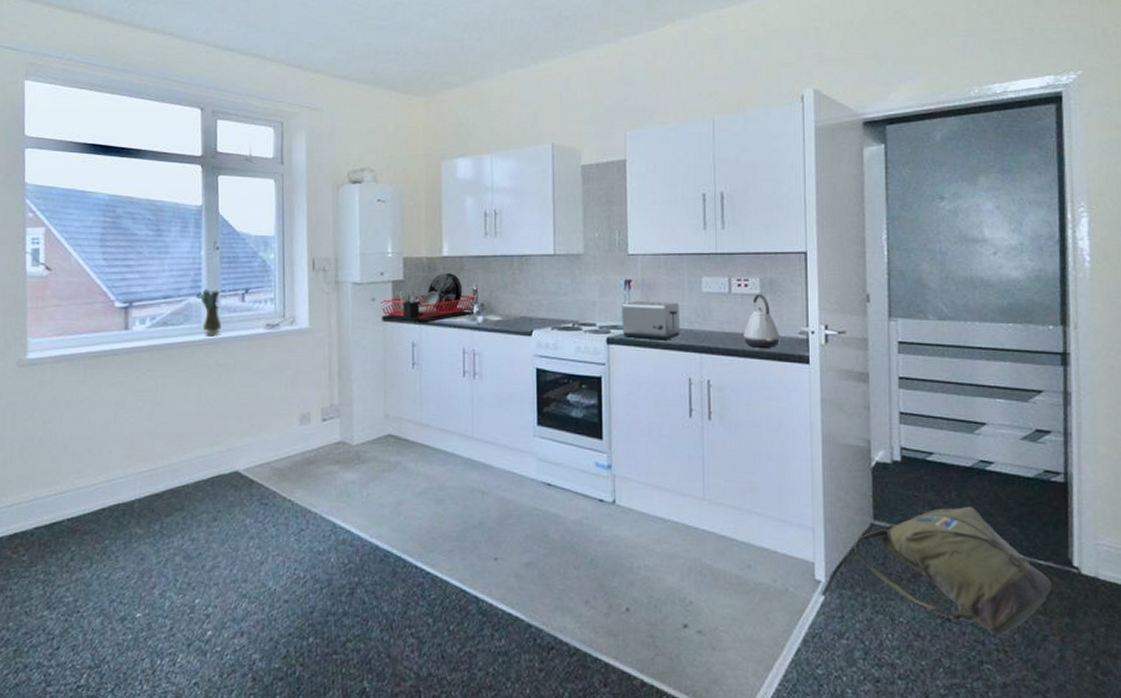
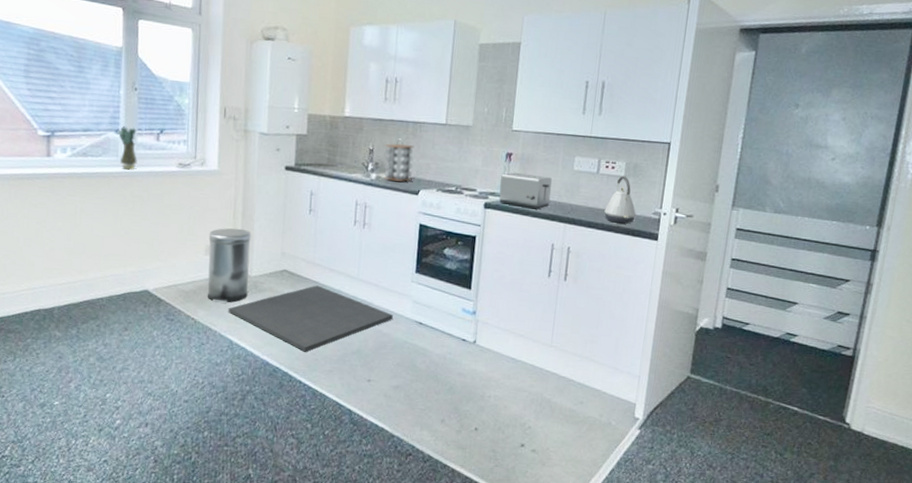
pedal bin: none [303,391,350,479] -> present [207,227,251,303]
doormat: none [329,449,516,530] -> present [228,285,393,352]
dish rack: present [381,273,479,323] -> none [284,132,374,175]
spice rack: none [490,275,523,324] -> present [384,138,414,182]
backpack: present [853,506,1053,636] -> none [670,368,826,471]

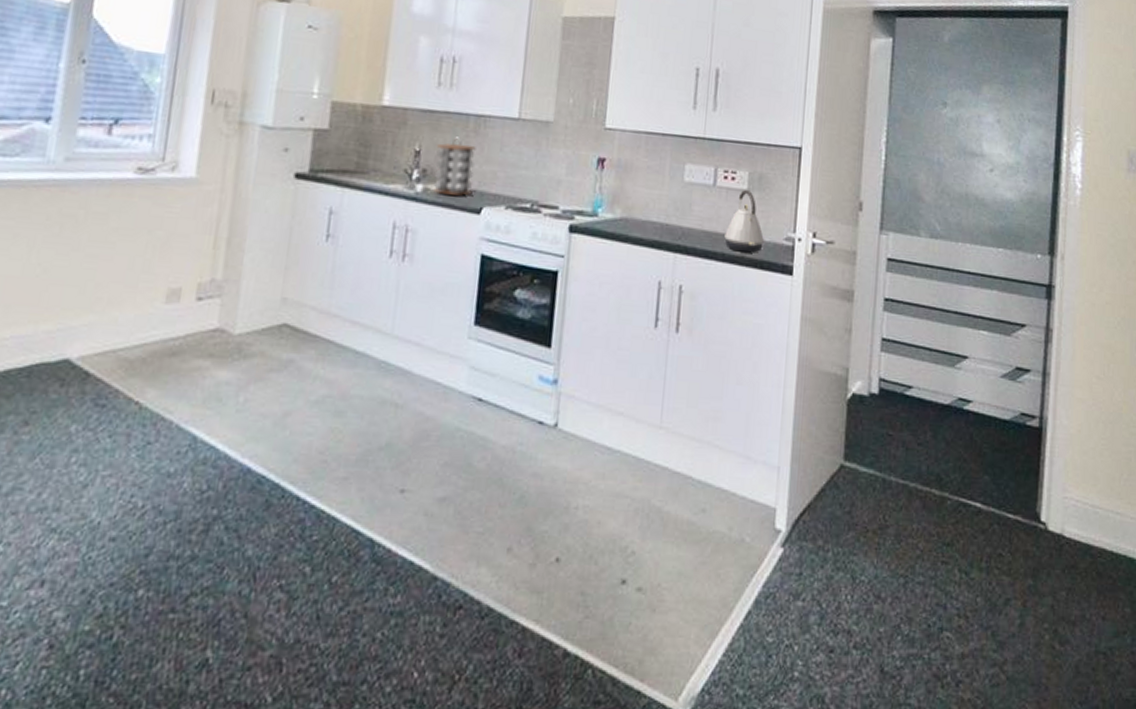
vase: present [117,125,137,171] -> none [47,112,78,178]
pedal bin: present [207,227,251,303] -> none [162,261,239,377]
doormat: present [228,285,393,352] -> none [193,346,441,450]
toaster: present [499,172,553,210] -> none [588,183,658,234]

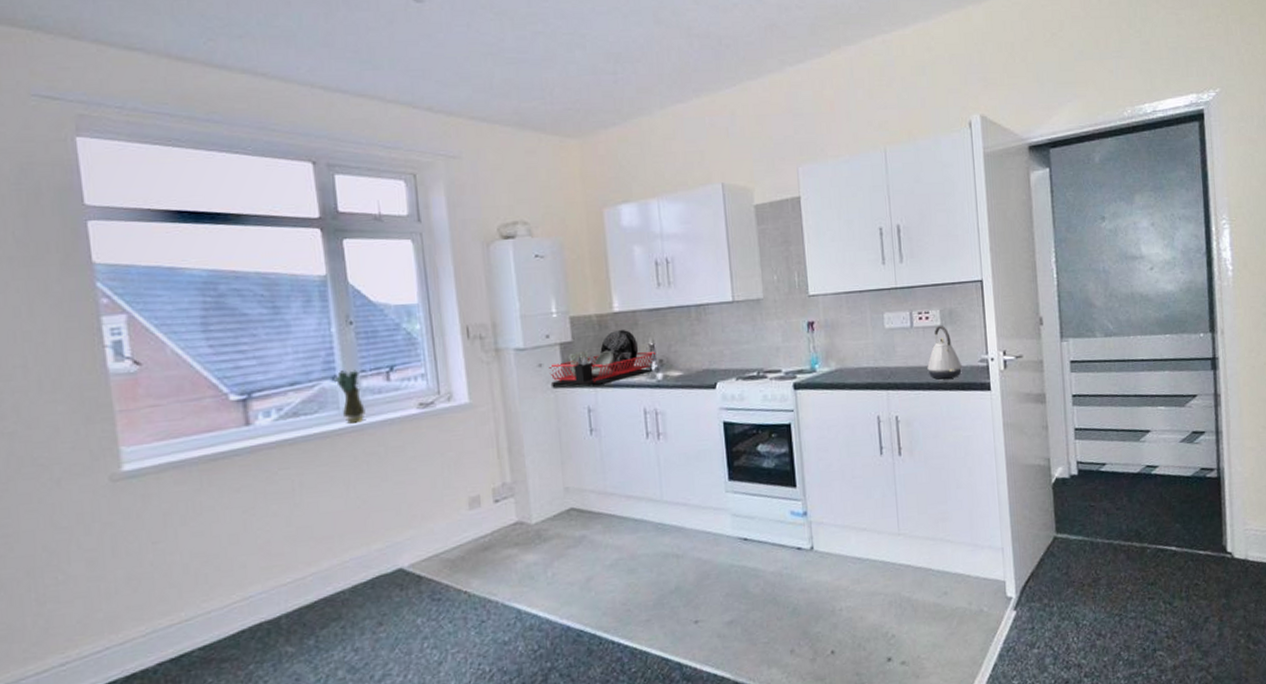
vase: none [47,112,78,178] -> present [334,369,366,425]
dish rack: none [295,126,421,186] -> present [549,330,656,386]
spice rack: present [433,136,476,197] -> none [668,327,706,379]

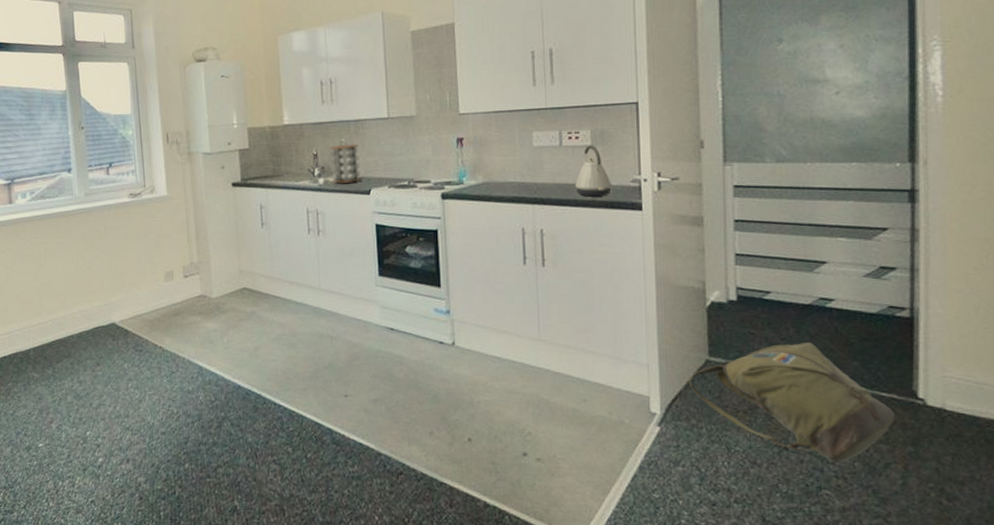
vase: present [334,369,366,425] -> none [70,164,91,208]
dish rack: present [549,330,656,386] -> none [230,140,319,187]
spice rack: none [668,327,706,379] -> present [329,139,361,184]
backpack: none [1039,509,1211,625] -> present [689,341,896,464]

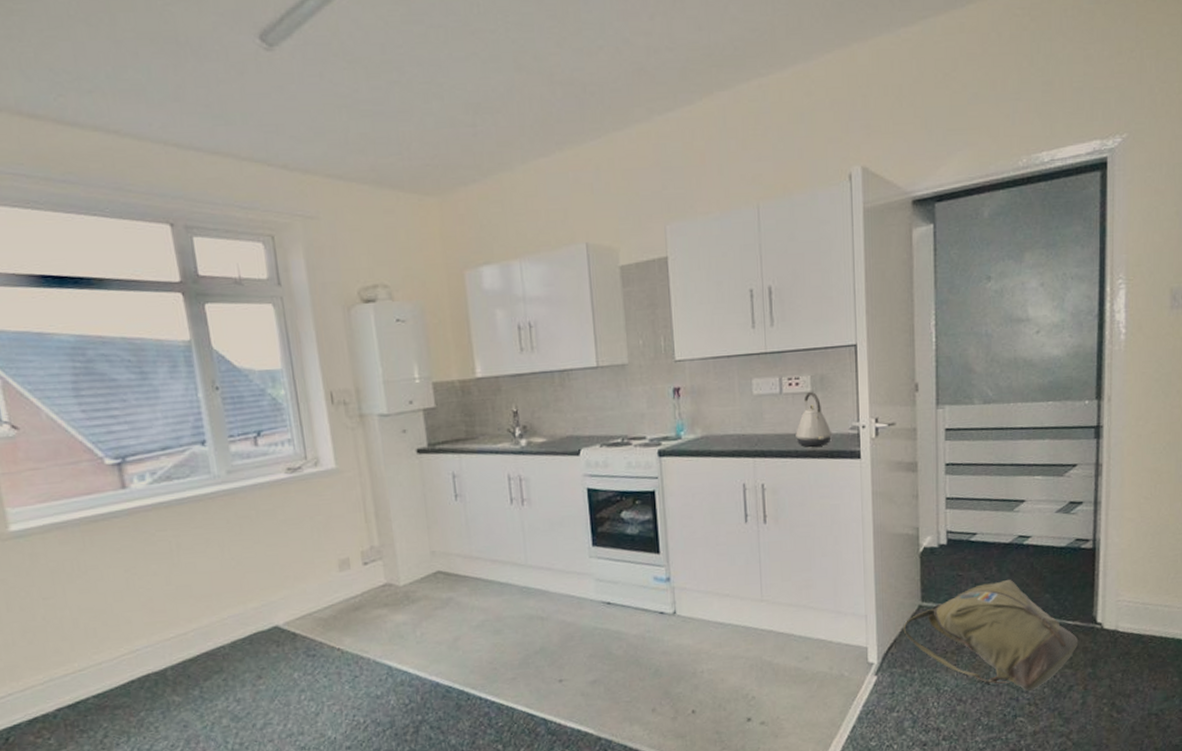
spice rack: present [329,139,361,184] -> none [531,393,569,445]

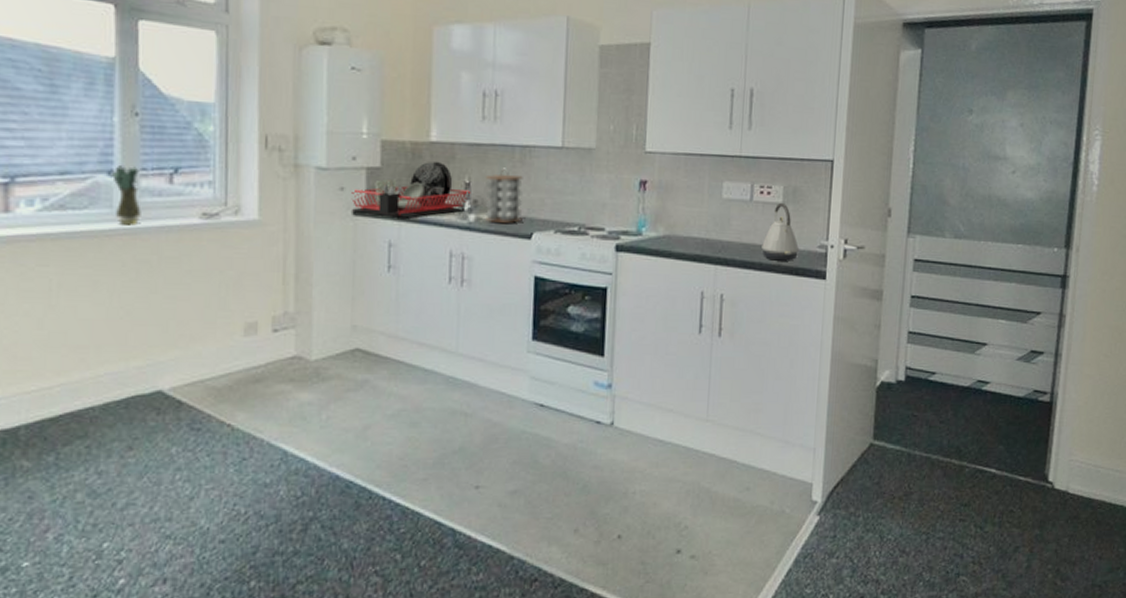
vase: none [204,434,236,489] -> present [110,164,141,227]
dish rack: none [413,396,520,452] -> present [351,162,471,220]
spice rack: none [531,393,569,445] -> present [485,167,523,224]
backpack: present [903,579,1079,692] -> none [851,425,1029,549]

